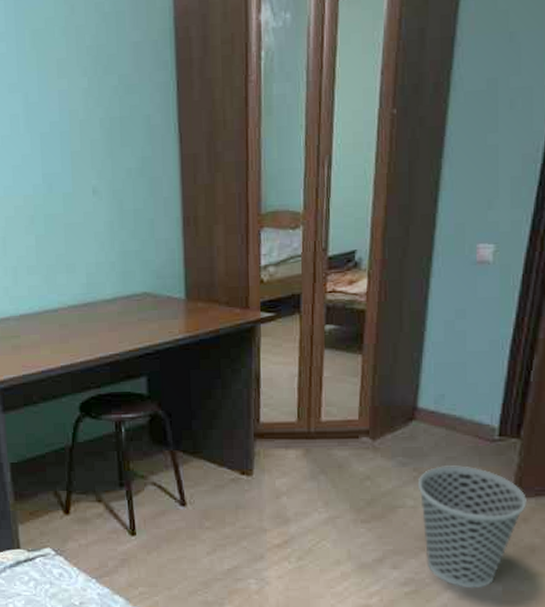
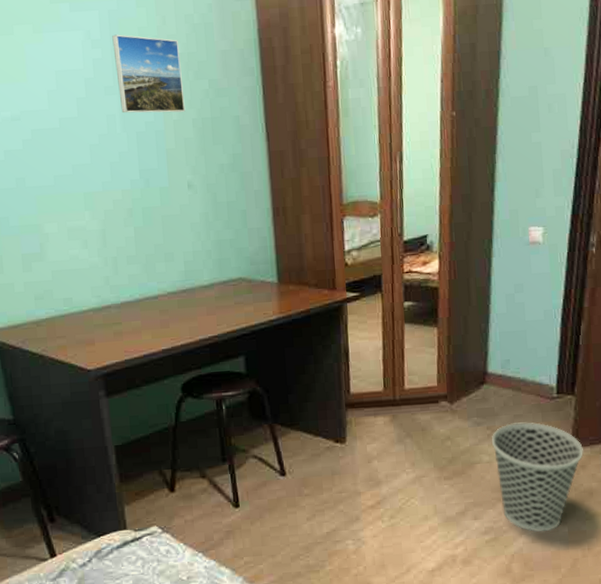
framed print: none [18,26,93,113] -> present [112,34,186,113]

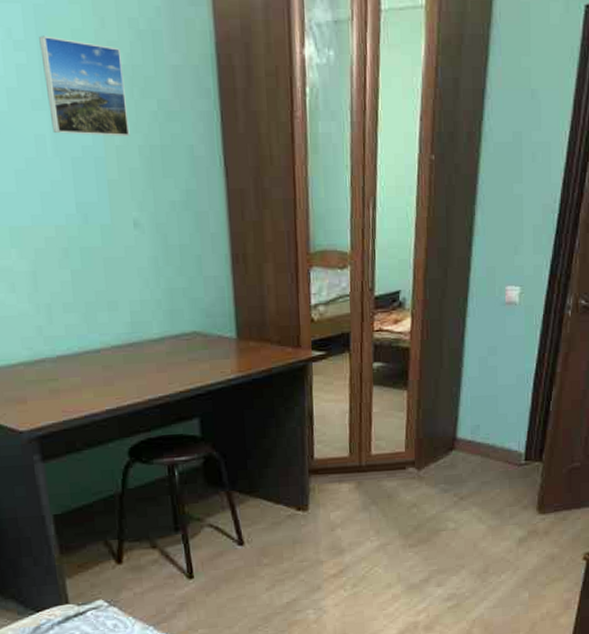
wastebasket: present [491,422,583,532] -> none [457,489,547,598]

